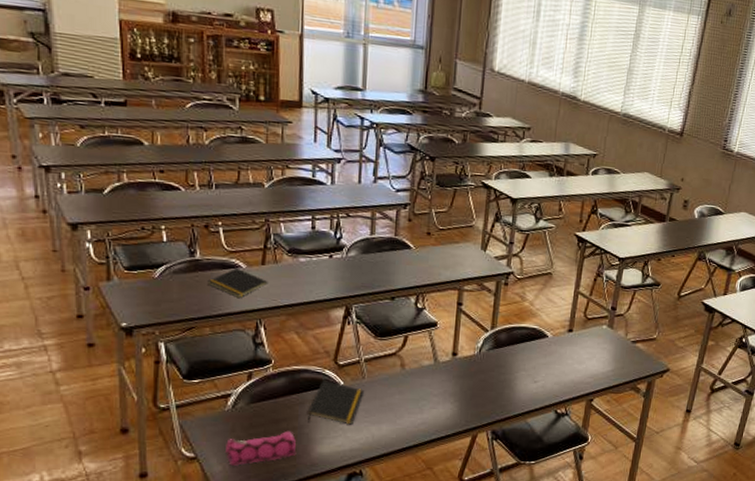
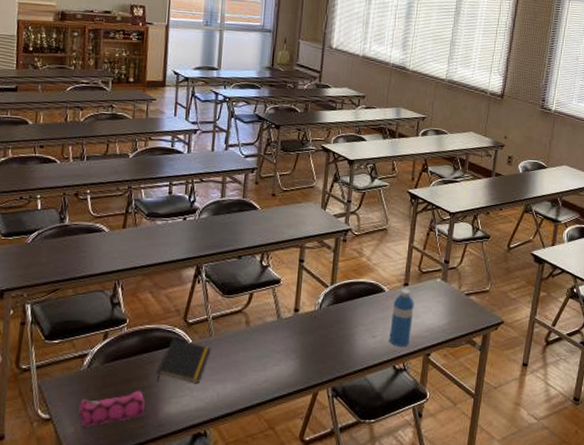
notepad: present [207,267,268,299] -> none [73,231,128,261]
water bottle: none [551,334,579,393] -> present [389,288,414,347]

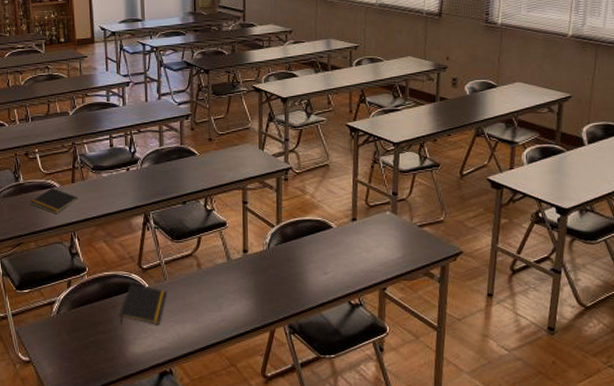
notepad: none [73,231,128,261] -> present [30,187,78,215]
pencil case: present [77,390,145,427] -> none [53,333,113,368]
water bottle: present [389,288,414,347] -> none [341,223,365,283]

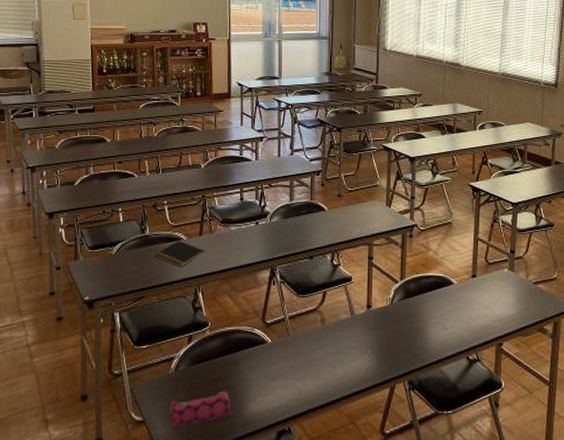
pencil case: none [53,333,113,368] -> present [168,390,231,428]
notepad: present [119,284,167,325] -> none [240,340,290,382]

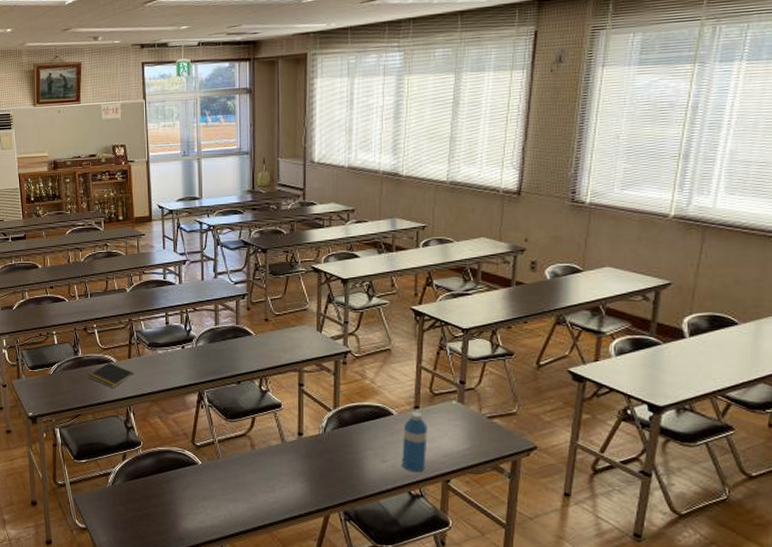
pencil case: present [168,390,231,428] -> none [108,506,166,537]
water bottle: none [461,280,483,338] -> present [402,411,428,473]

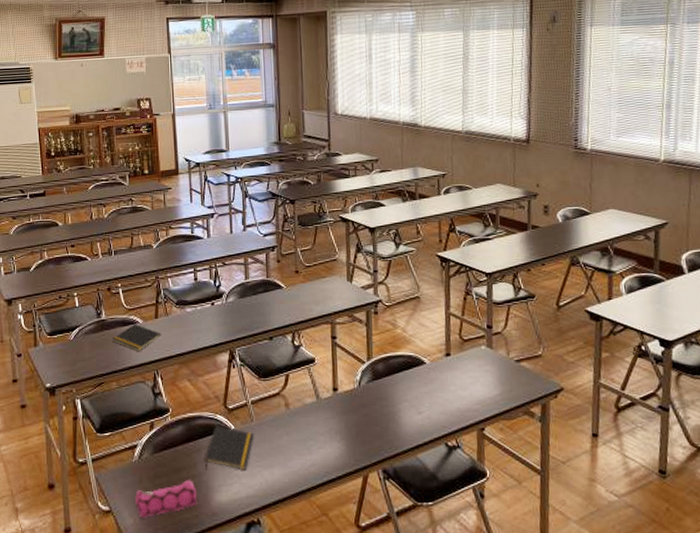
pencil case: none [108,506,166,537] -> present [134,479,198,518]
notepad: none [172,461,220,502] -> present [204,426,254,471]
water bottle: present [402,411,428,473] -> none [436,359,460,423]

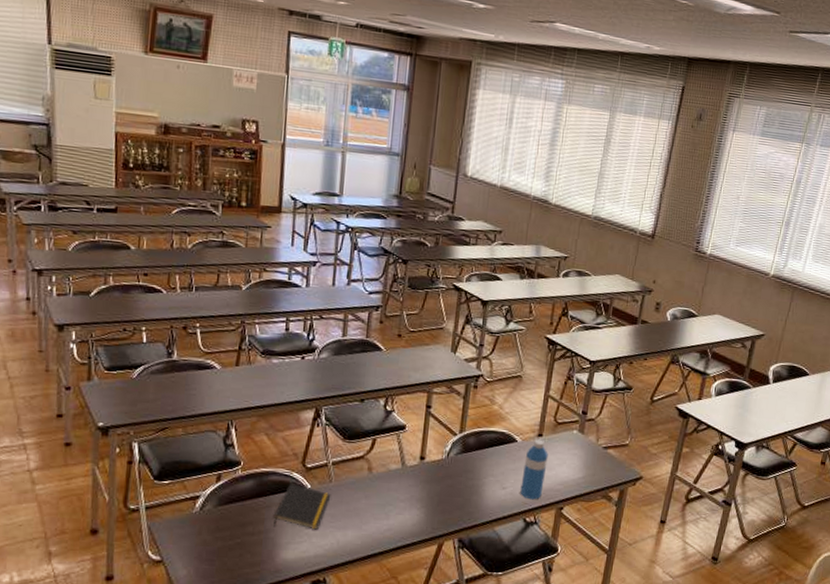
notepad: present [112,323,162,352] -> none [182,368,241,400]
pencil case: present [134,479,198,518] -> none [190,534,261,570]
water bottle: none [436,359,460,423] -> present [520,439,548,500]

